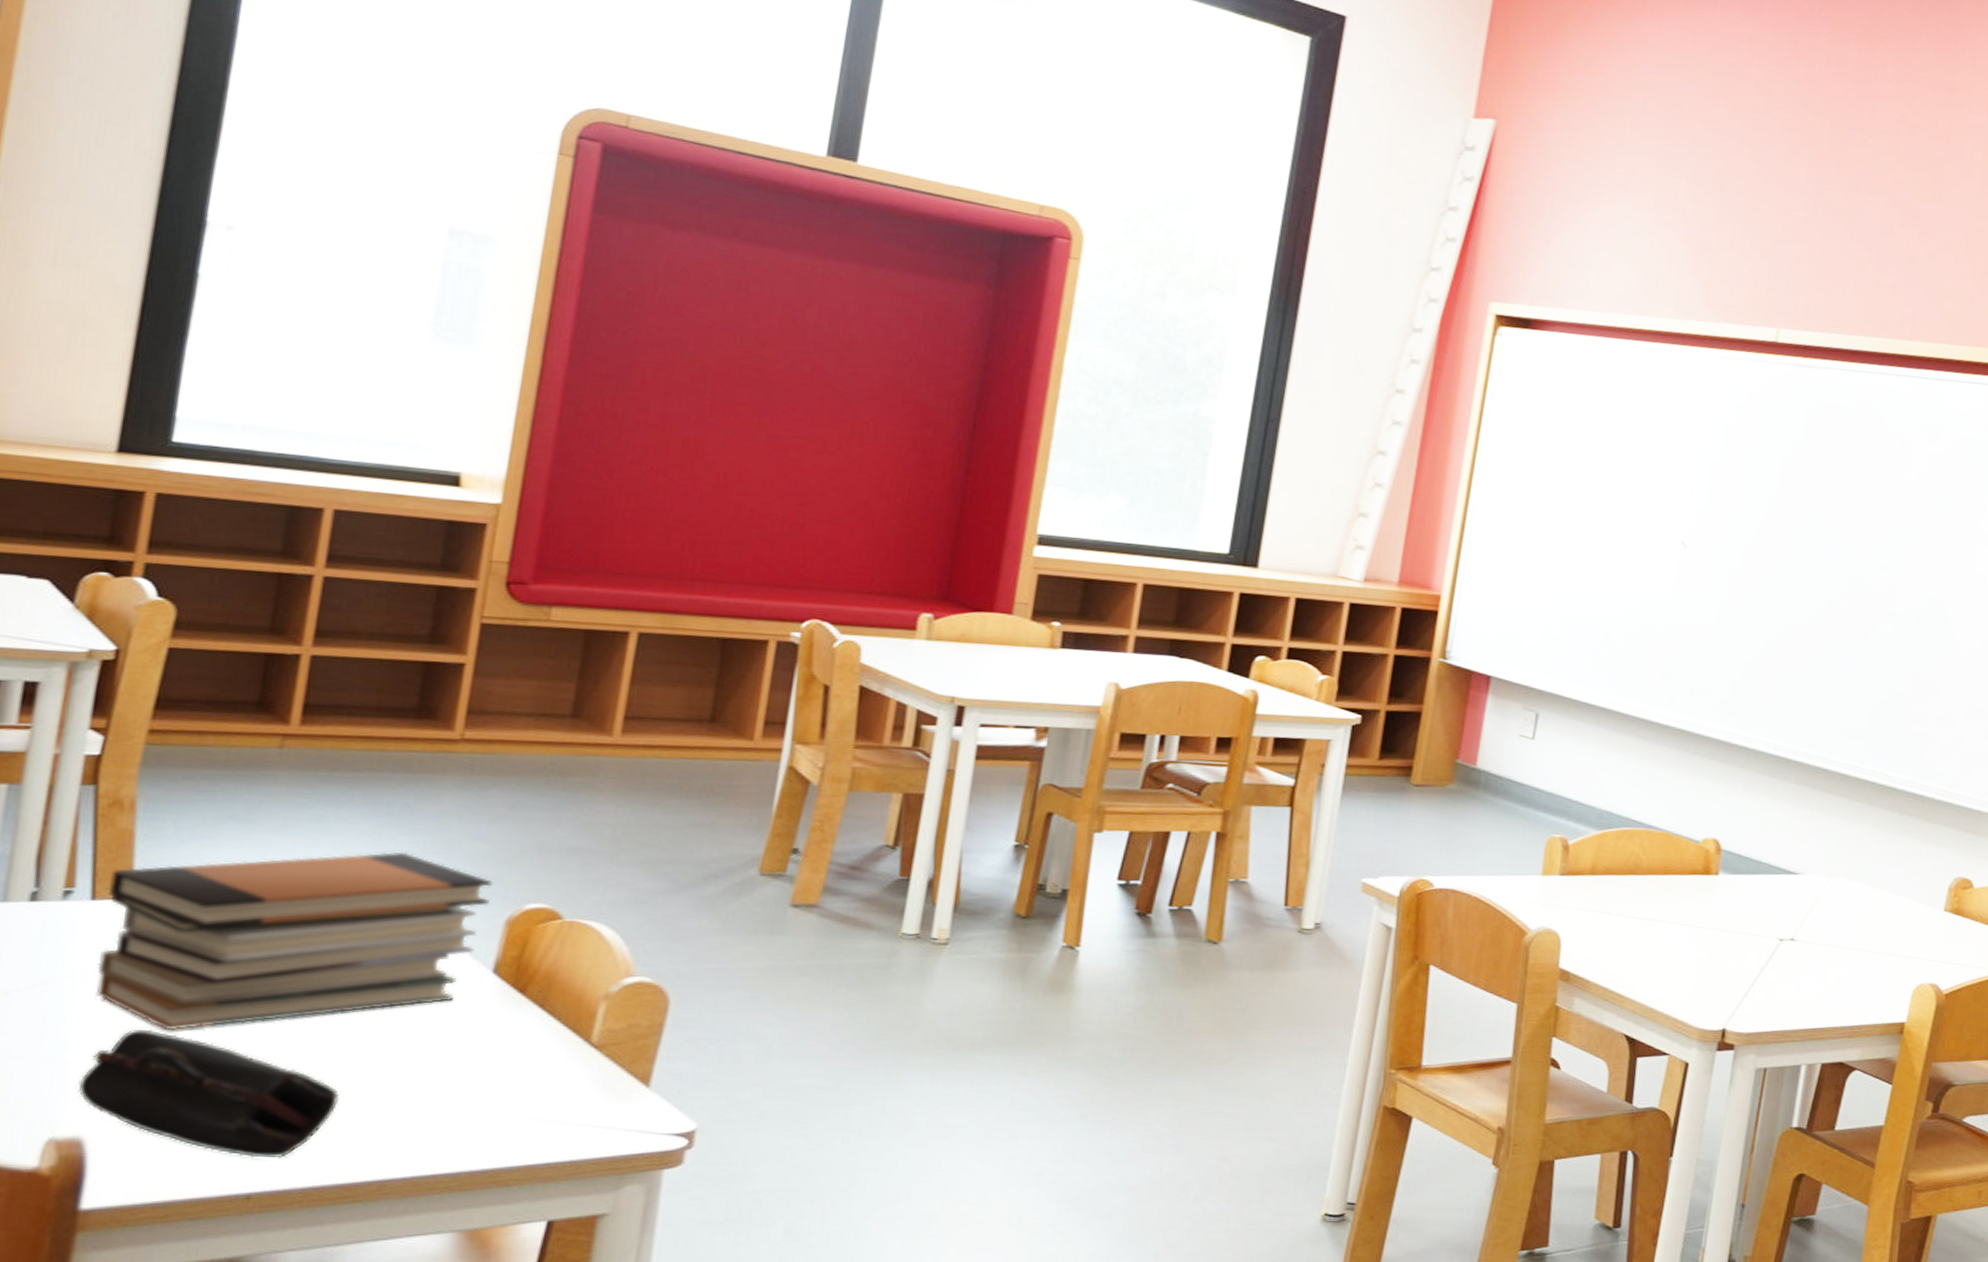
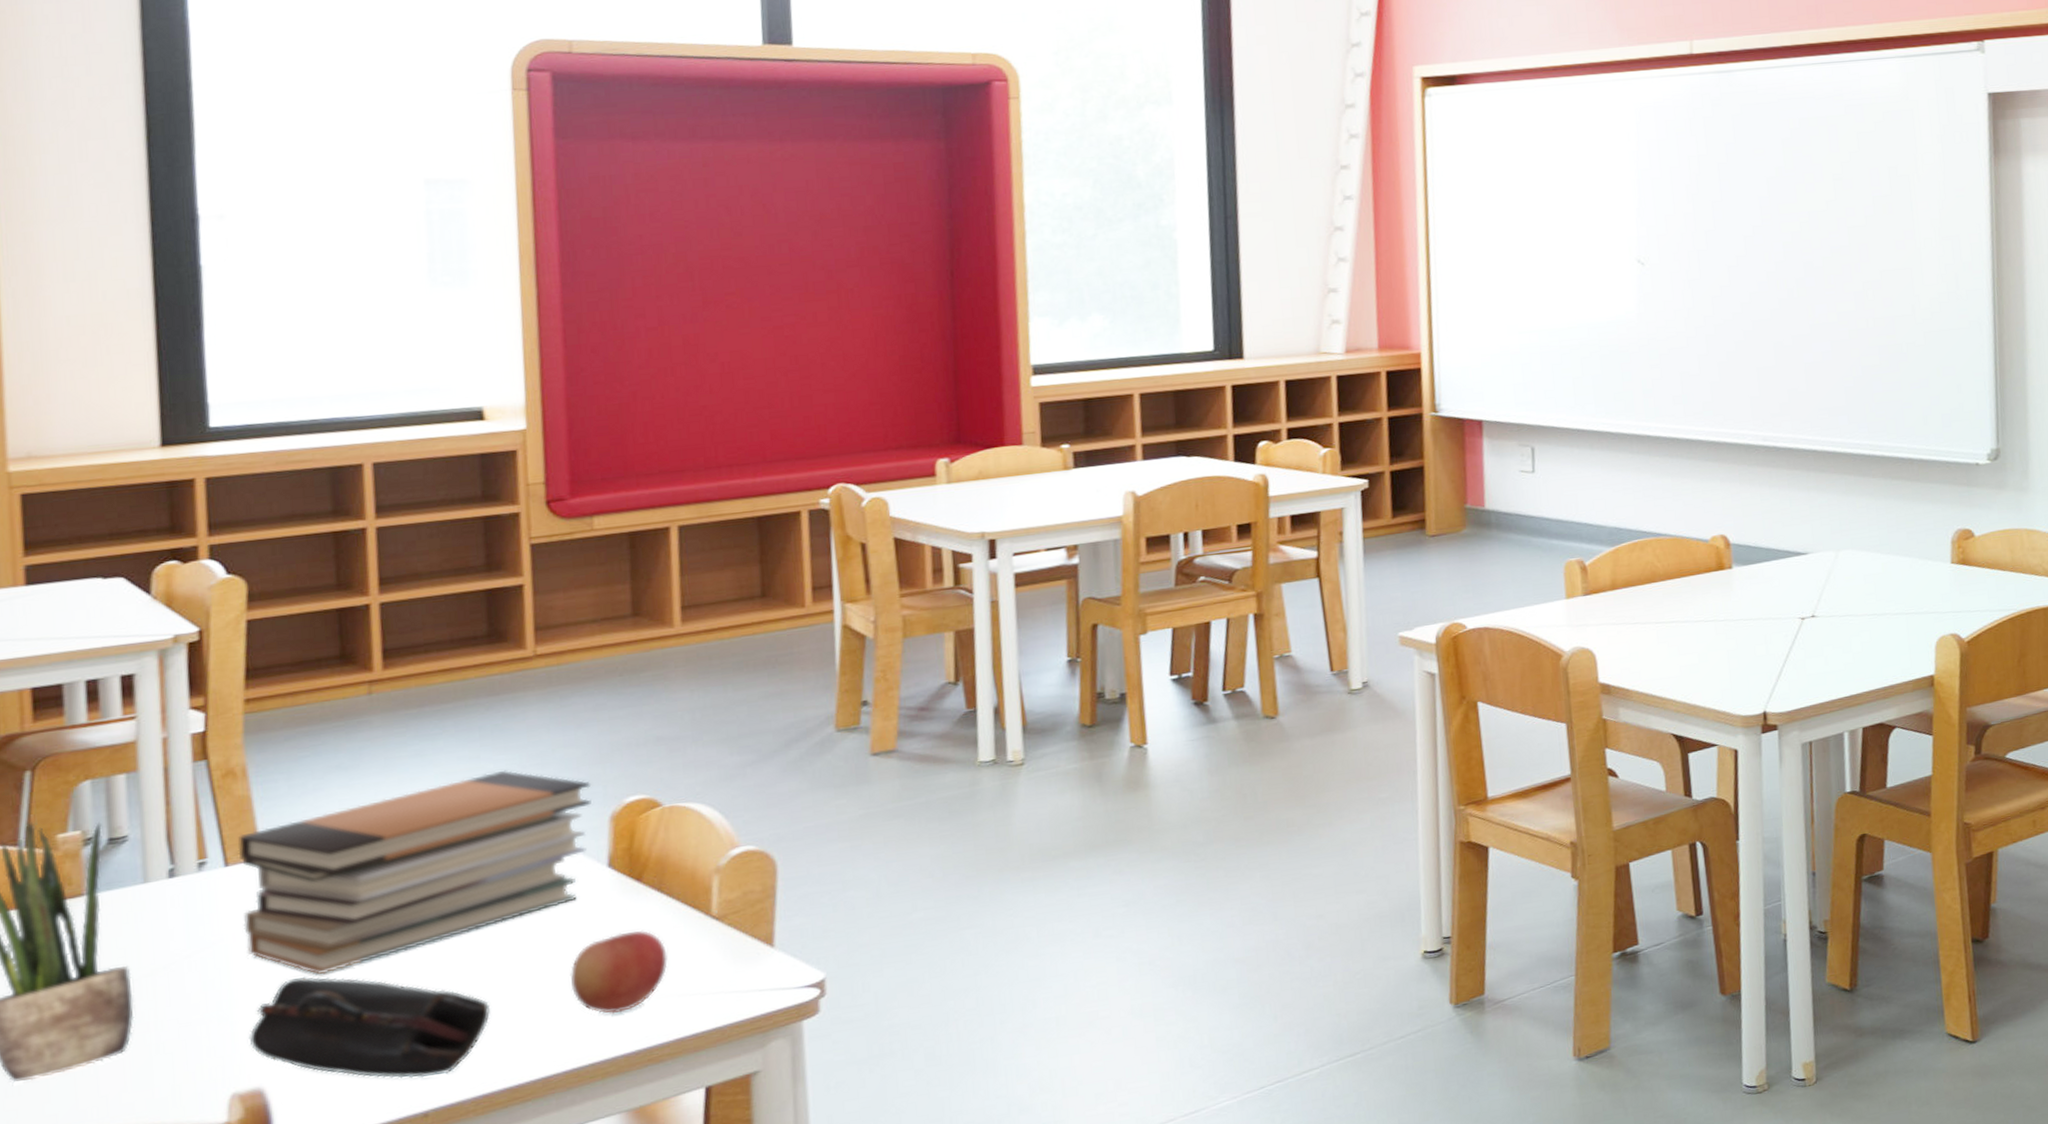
apple: none [429,1043,536,1127] -> present [569,929,668,1014]

